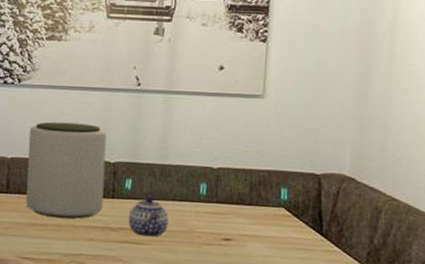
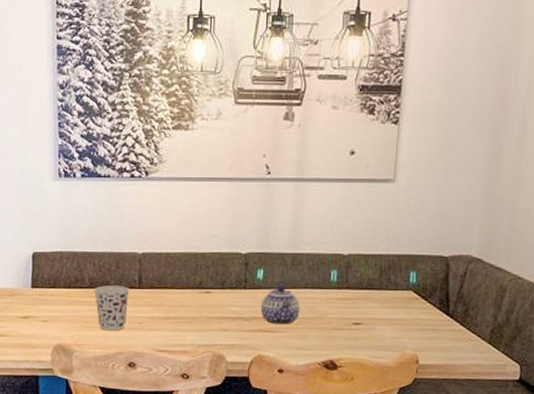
plant pot: present [26,121,107,219] -> none [158,215,238,311]

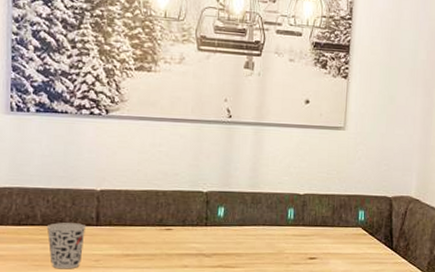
teapot: present [260,284,300,325] -> none [221,221,259,260]

